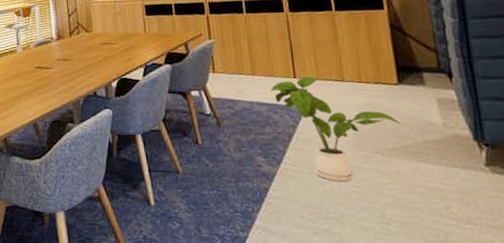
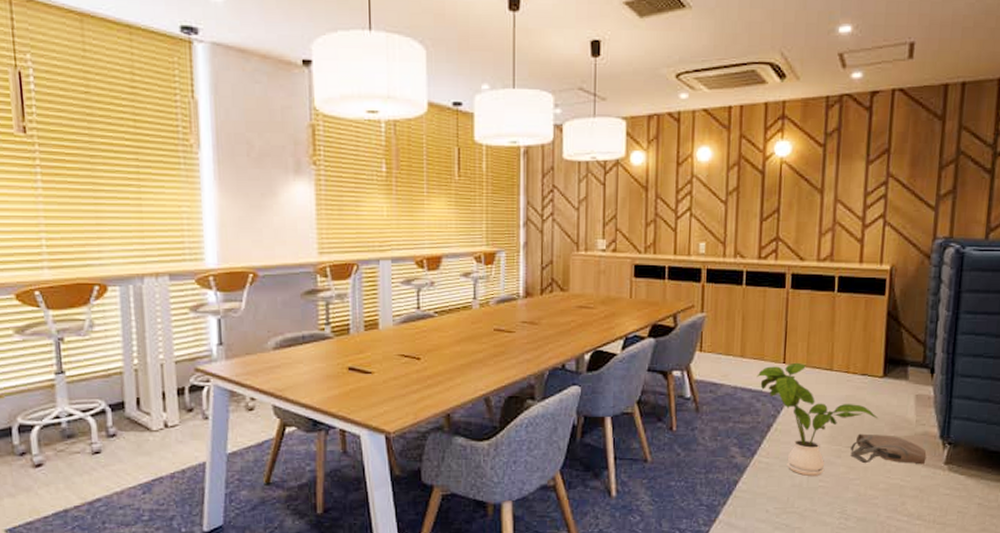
tote bag: none [378,139,464,167] -> present [850,433,927,465]

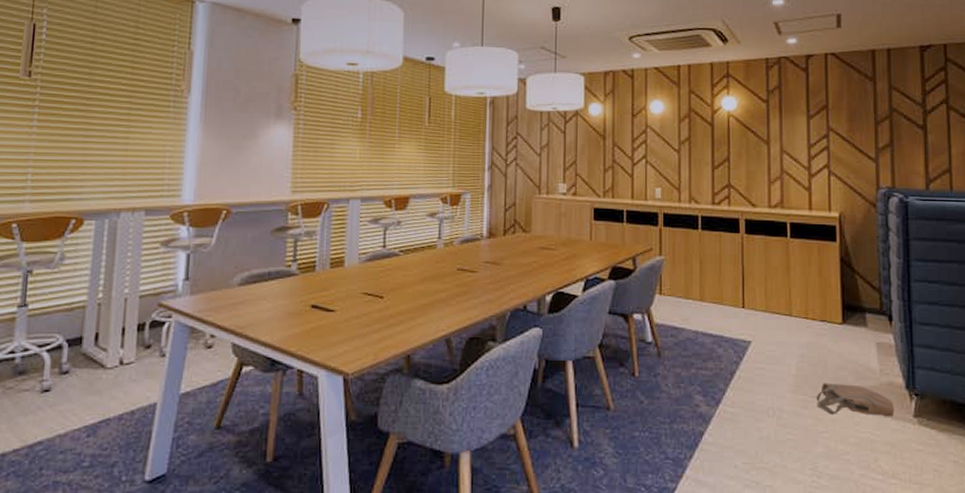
house plant: present [757,362,879,476] -> none [717,307,842,428]

